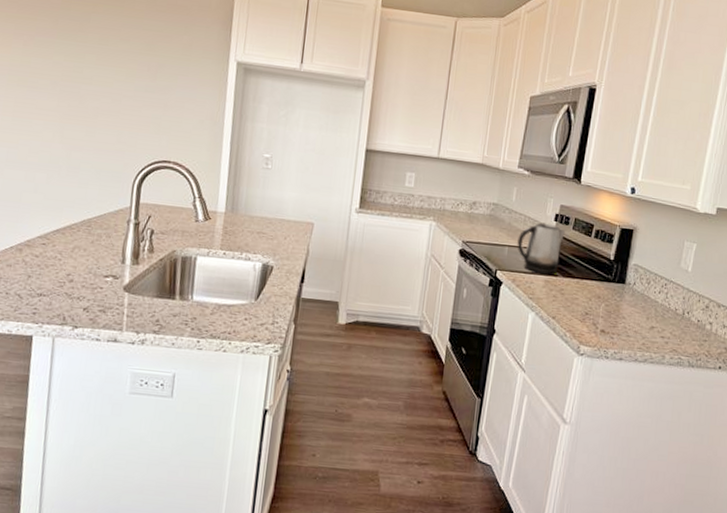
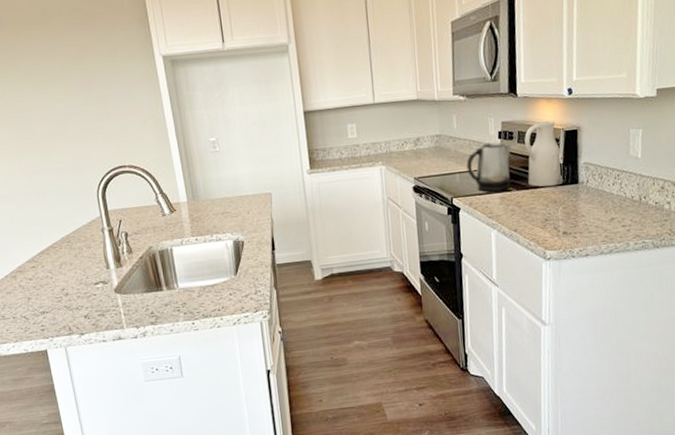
ceramic pitcher: none [575,213,615,282] -> present [524,120,563,187]

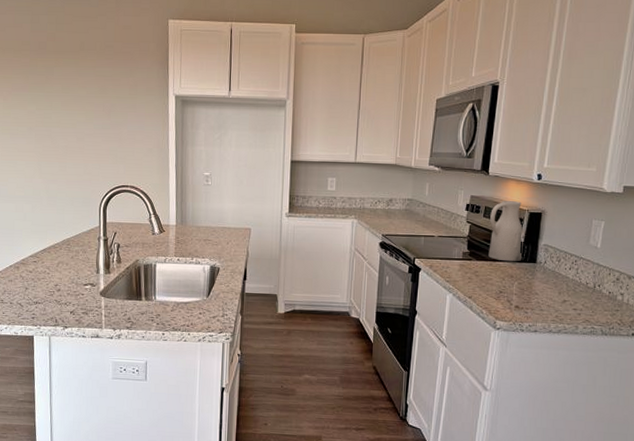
kettle: present [466,142,512,192] -> none [432,213,477,259]

